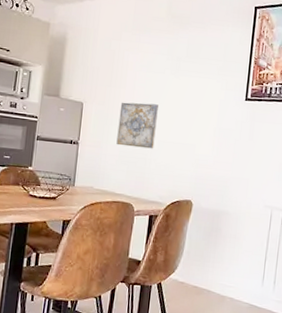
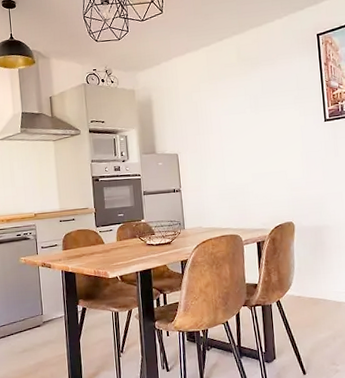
wall art: present [116,102,158,149] -> none [211,142,249,186]

